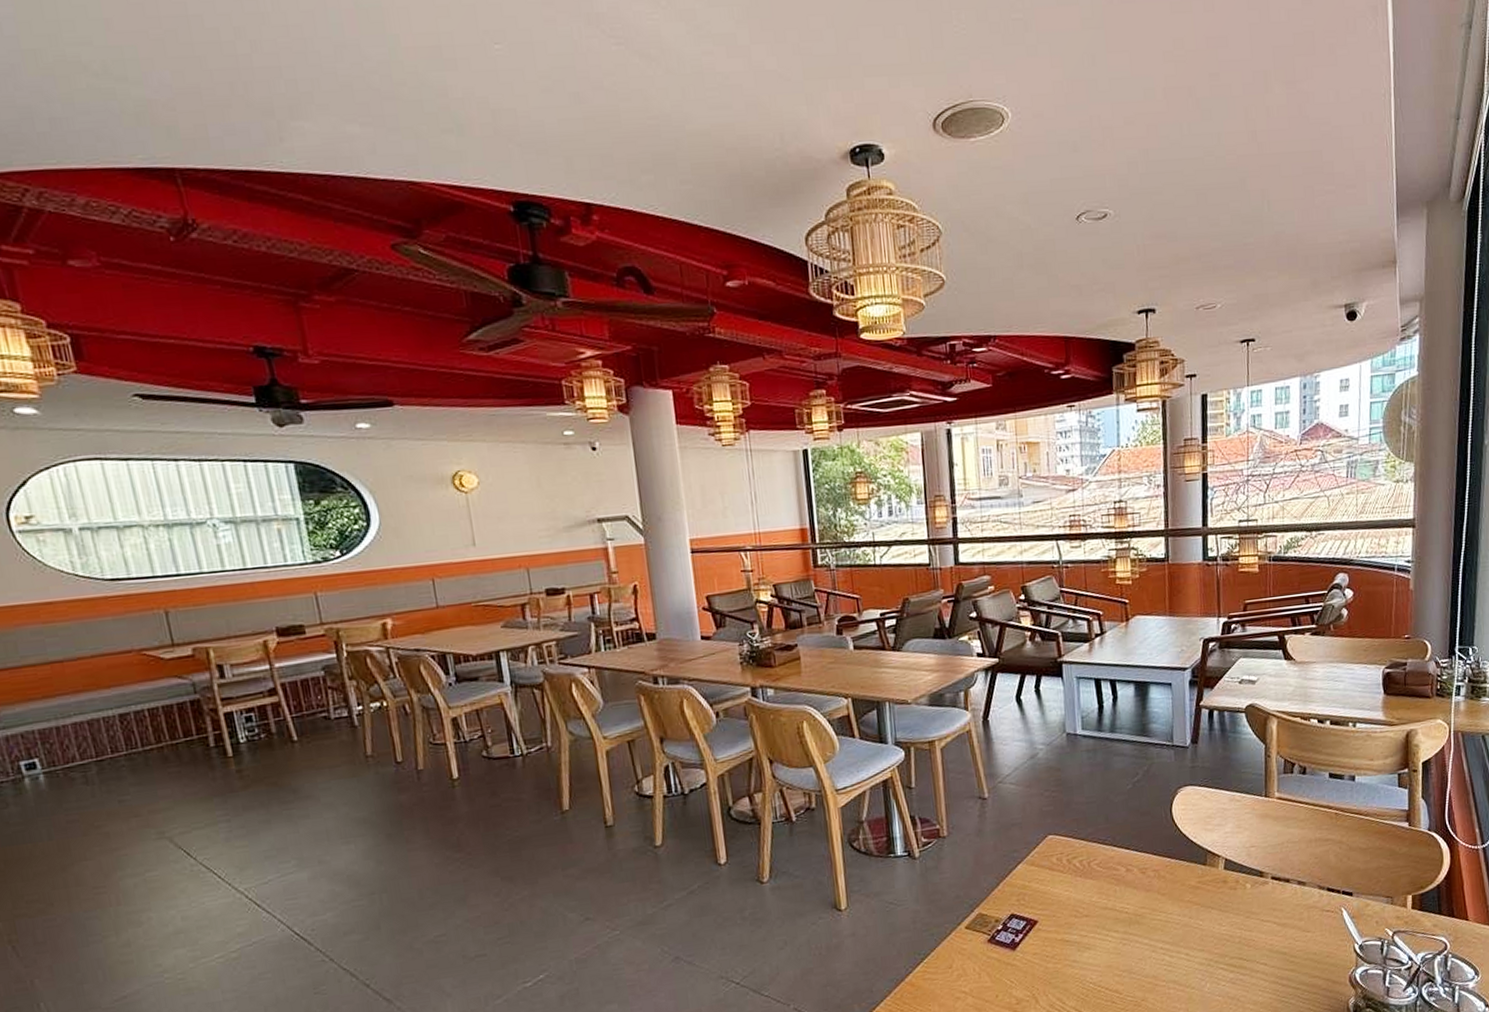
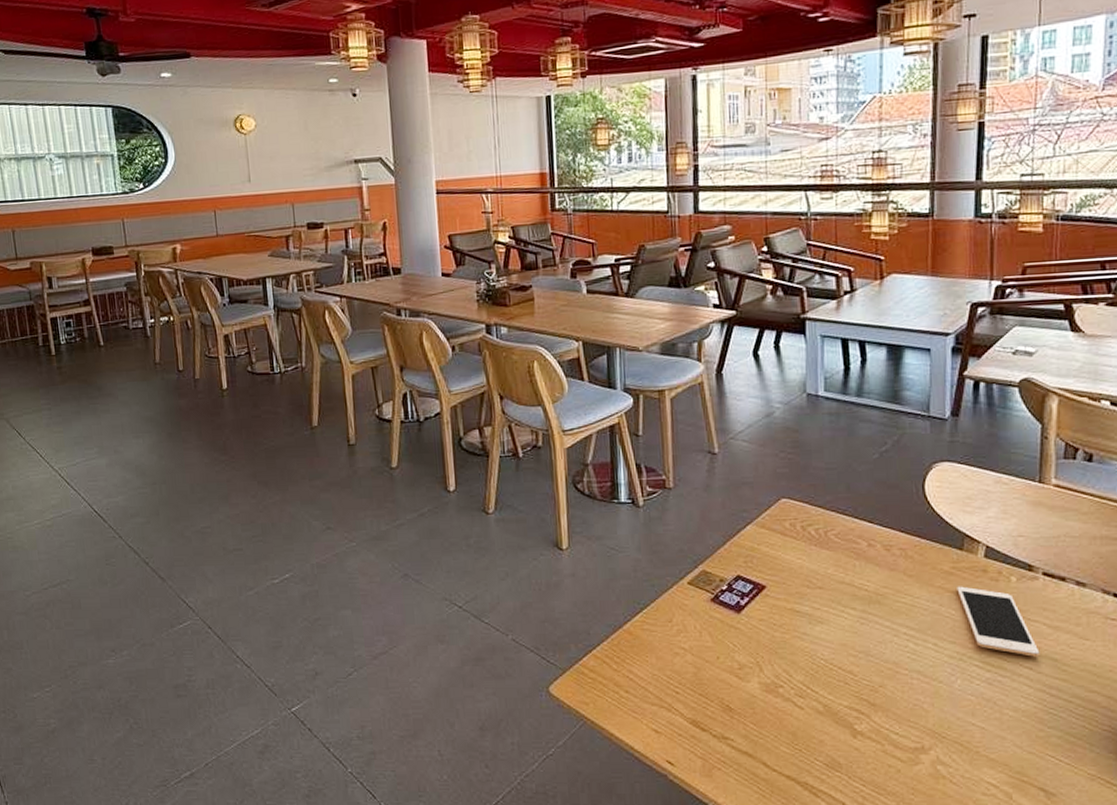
cell phone: none [1203,898,1272,954] -> present [957,586,1040,657]

